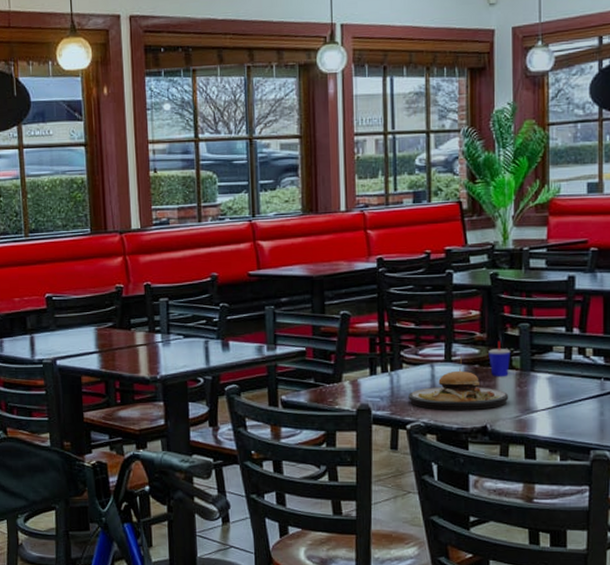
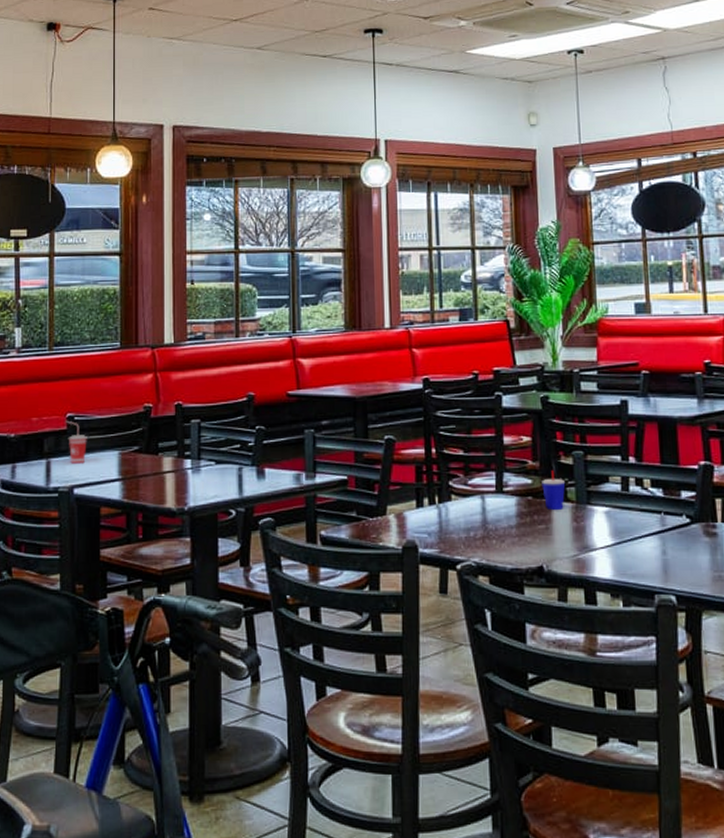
beverage cup: none [44,300,66,339] -> present [65,420,87,464]
plate: present [408,353,509,410] -> none [458,484,566,548]

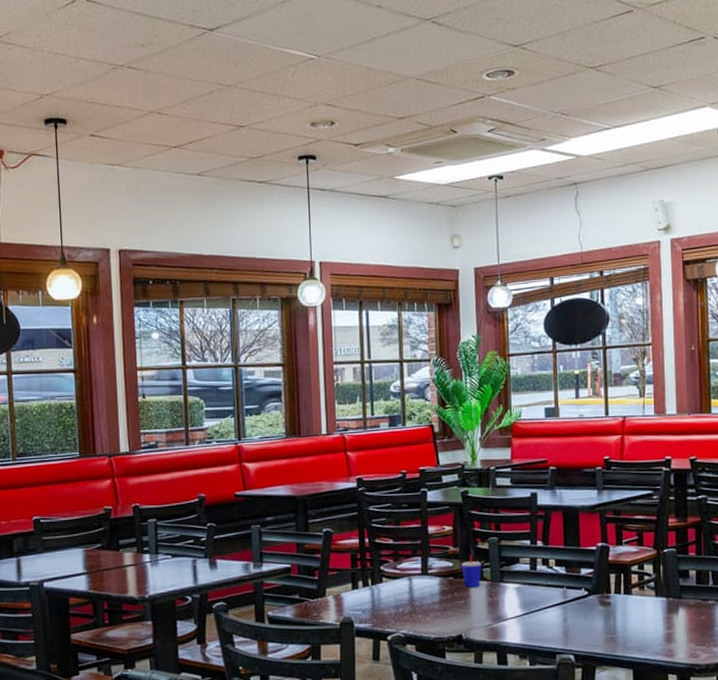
beverage cup: present [65,420,87,464] -> none [32,522,54,561]

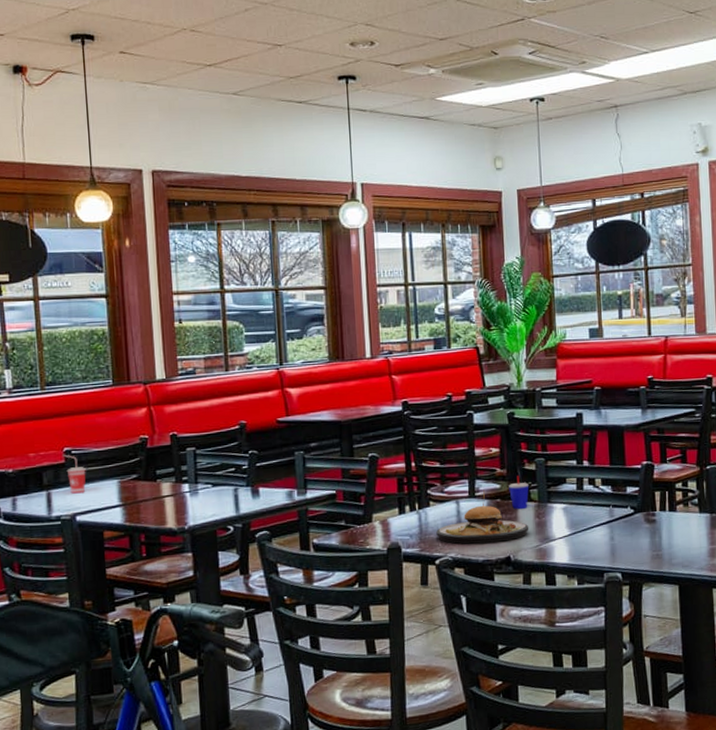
beverage cup: none [32,522,54,561] -> present [63,454,86,494]
plate: none [388,567,482,621] -> present [436,489,529,544]

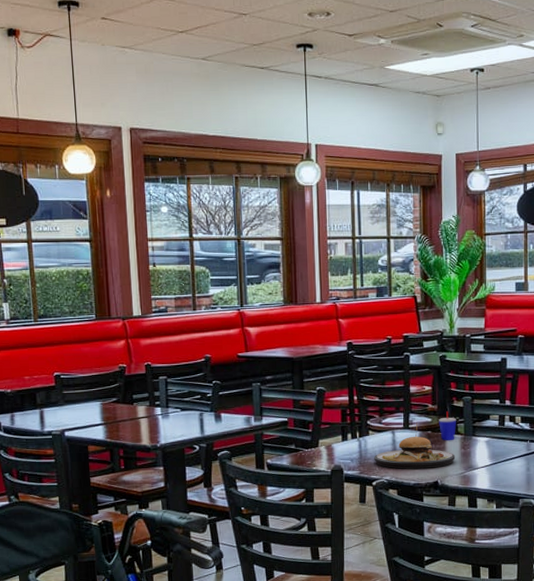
beverage cup: present [63,454,86,494] -> none [53,378,73,413]

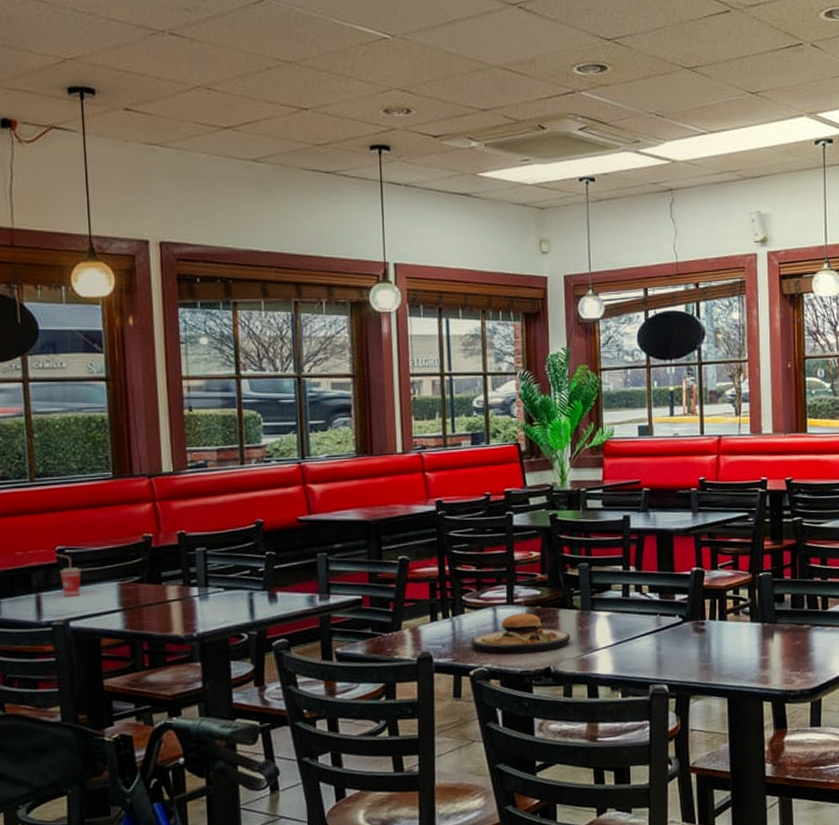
beverage cup: none [53,378,73,413] -> present [55,553,82,597]
beverage cup: present [439,411,457,441] -> none [550,582,572,618]

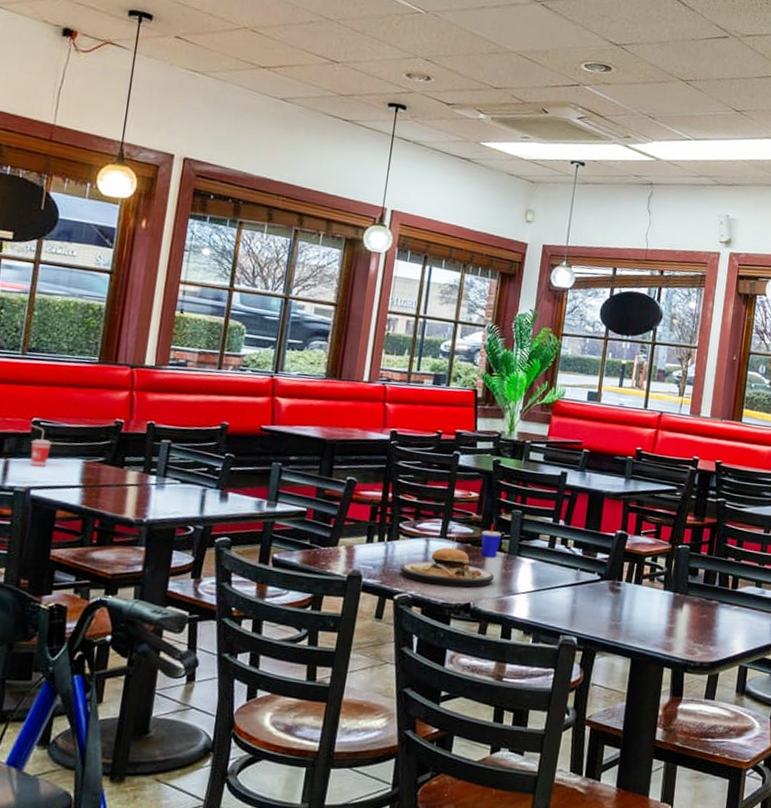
beverage cup: none [550,582,572,618] -> present [481,524,502,559]

